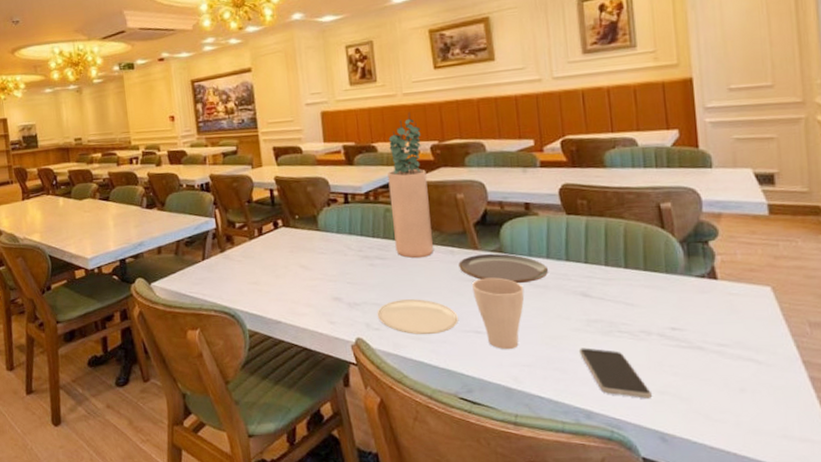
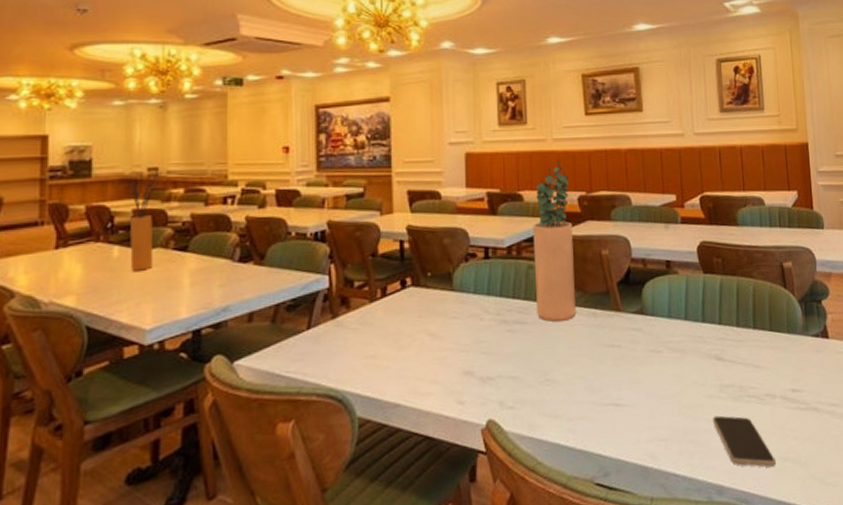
vase: none [63,138,87,216] -> present [128,168,162,271]
plate: present [377,299,458,335] -> none [512,369,598,412]
plate: present [458,253,549,284] -> none [600,315,687,349]
cup: present [472,277,525,350] -> none [613,342,663,424]

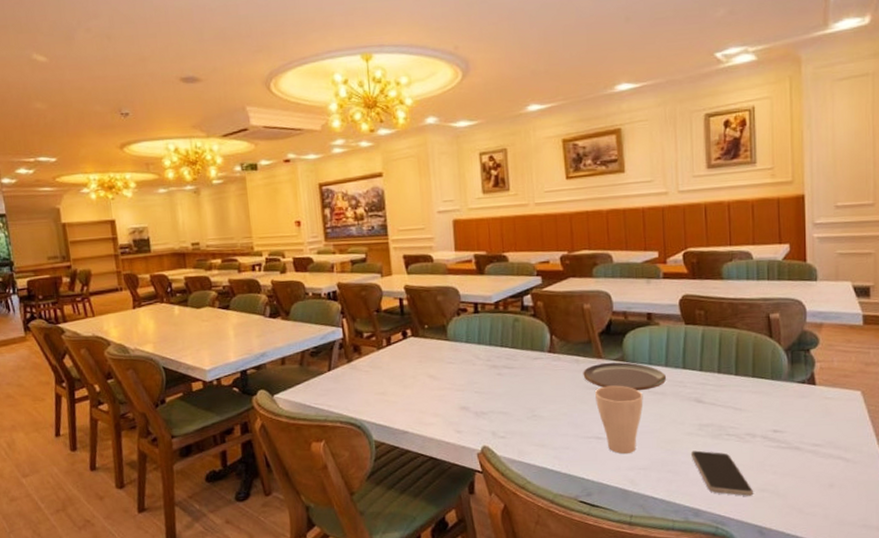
vase: present [128,168,162,271] -> none [178,243,205,325]
vase: present [533,159,577,322] -> none [517,222,560,368]
plate: none [600,315,687,349] -> present [583,362,667,391]
cup: none [613,342,663,424] -> present [595,385,643,455]

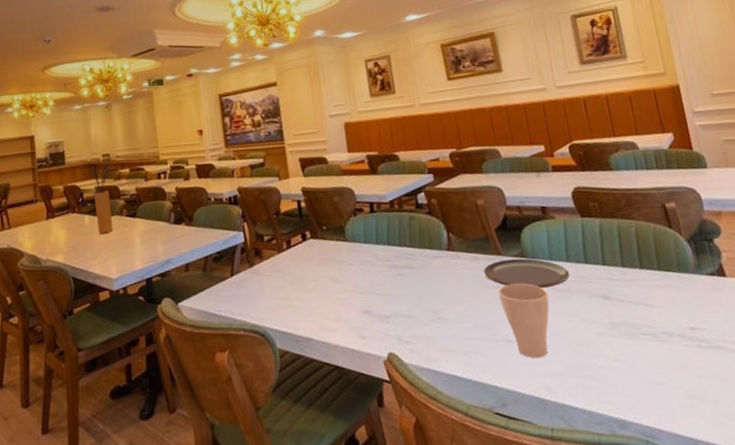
vase: none [178,243,205,325] -> present [90,154,113,234]
mobile phone: present [690,450,753,496] -> none [606,352,681,404]

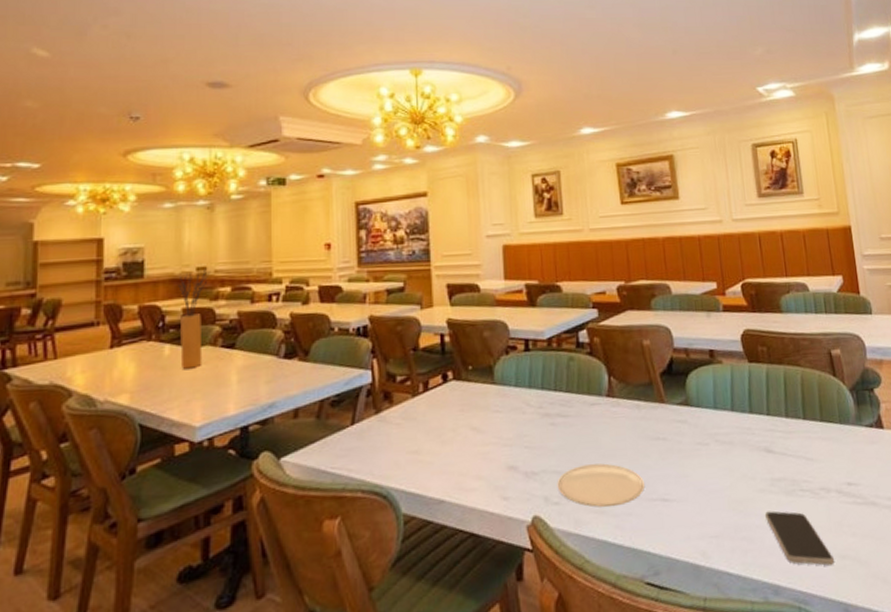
plate: none [407,308,488,347] -> present [557,463,644,508]
plate: present [483,258,570,289] -> none [645,407,734,441]
cup: present [498,283,550,359] -> none [659,434,711,520]
mobile phone: none [606,352,681,404] -> present [764,510,834,566]

